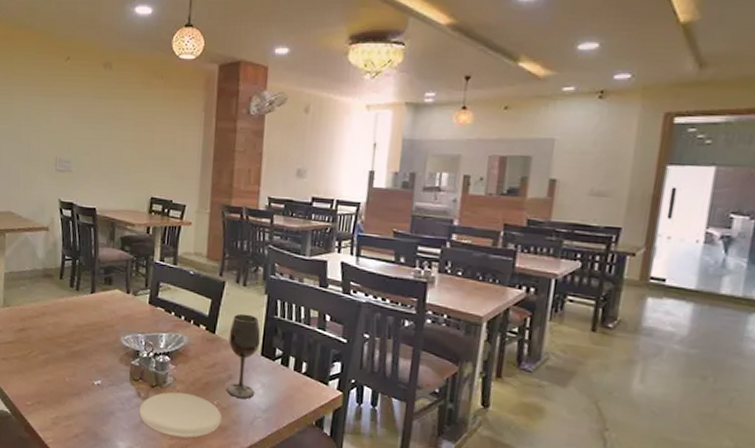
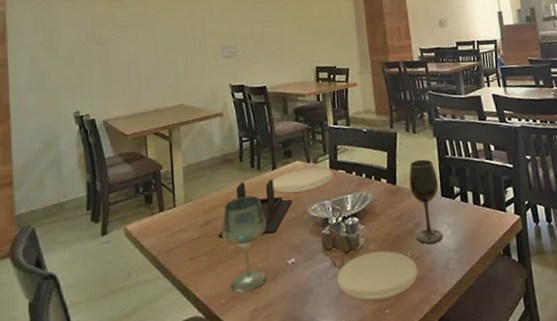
napkin holder: none [31,298,107,353] -> present [218,179,293,238]
wine glass: none [35,312,79,400] -> present [222,195,267,293]
plate: none [89,298,152,322] -> present [272,167,334,194]

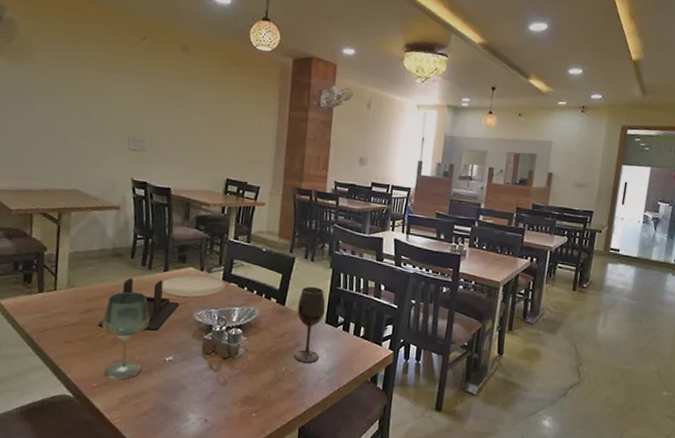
plate: present [337,251,419,302] -> none [211,362,290,405]

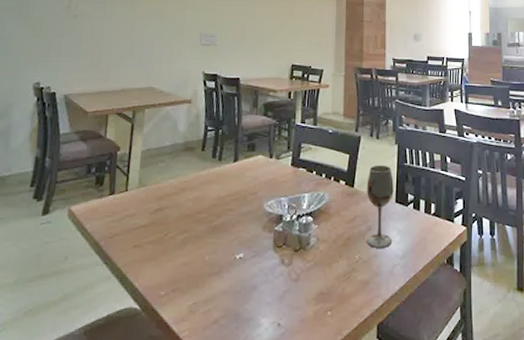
napkin holder: present [98,278,180,331] -> none [168,171,250,227]
wine glass: present [102,291,150,380] -> none [172,186,220,285]
plate: present [161,275,226,298] -> none [231,163,294,187]

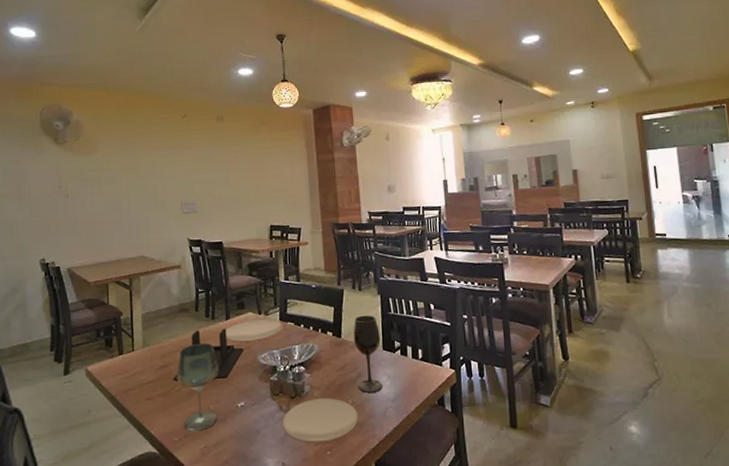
napkin holder: none [168,171,250,227] -> present [174,328,244,381]
wine glass: none [172,186,220,285] -> present [177,343,219,431]
plate: none [231,163,294,187] -> present [225,319,283,342]
plate: none [283,252,364,302] -> present [283,398,359,444]

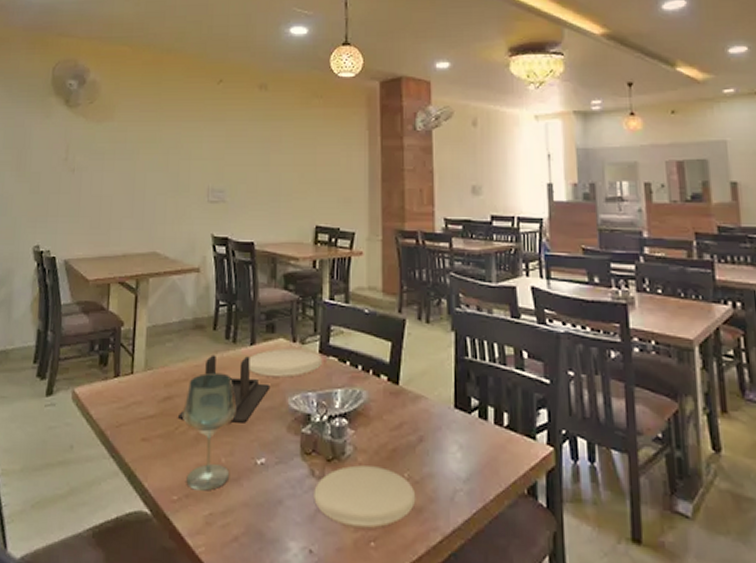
wine glass: present [353,315,383,394] -> none [415,357,452,468]

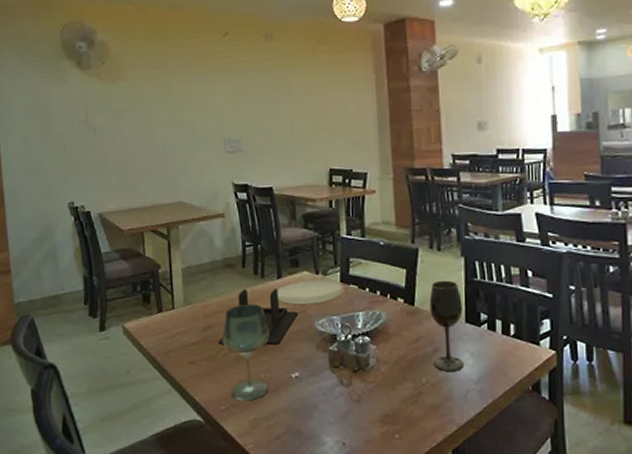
plate: present [314,465,416,530] -> none [343,374,434,425]
wine glass: none [415,357,452,468] -> present [429,280,465,373]

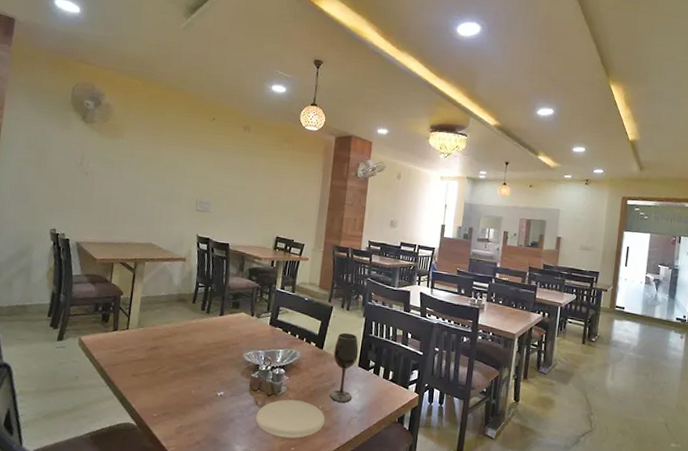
napkin holder: present [219,289,299,345] -> none [161,320,232,368]
wine glass: present [222,304,270,401] -> none [164,332,206,411]
plate: present [277,280,345,305] -> none [217,319,272,340]
plate: none [343,374,434,425] -> present [255,399,326,440]

